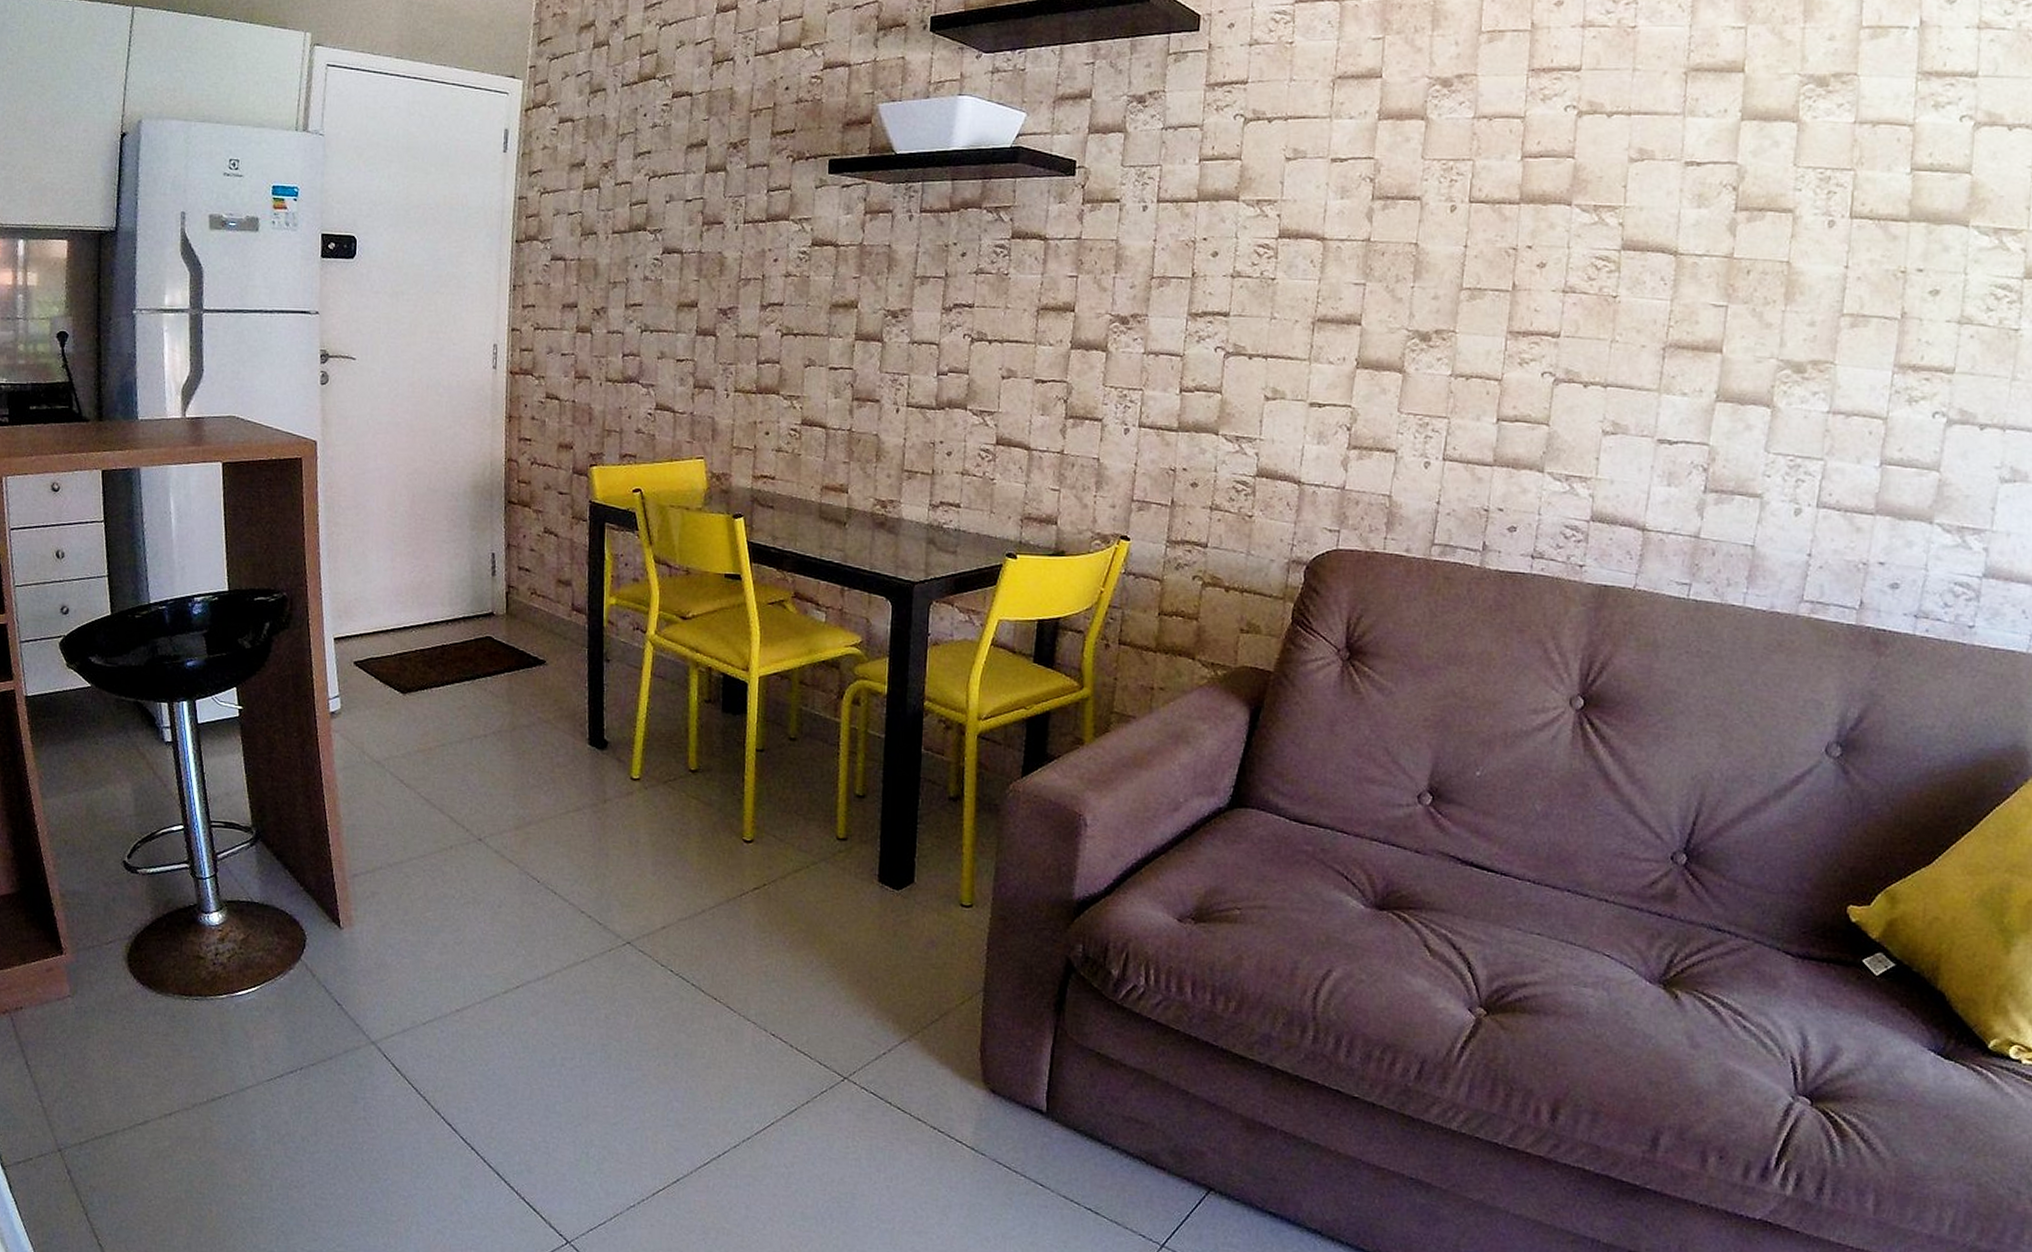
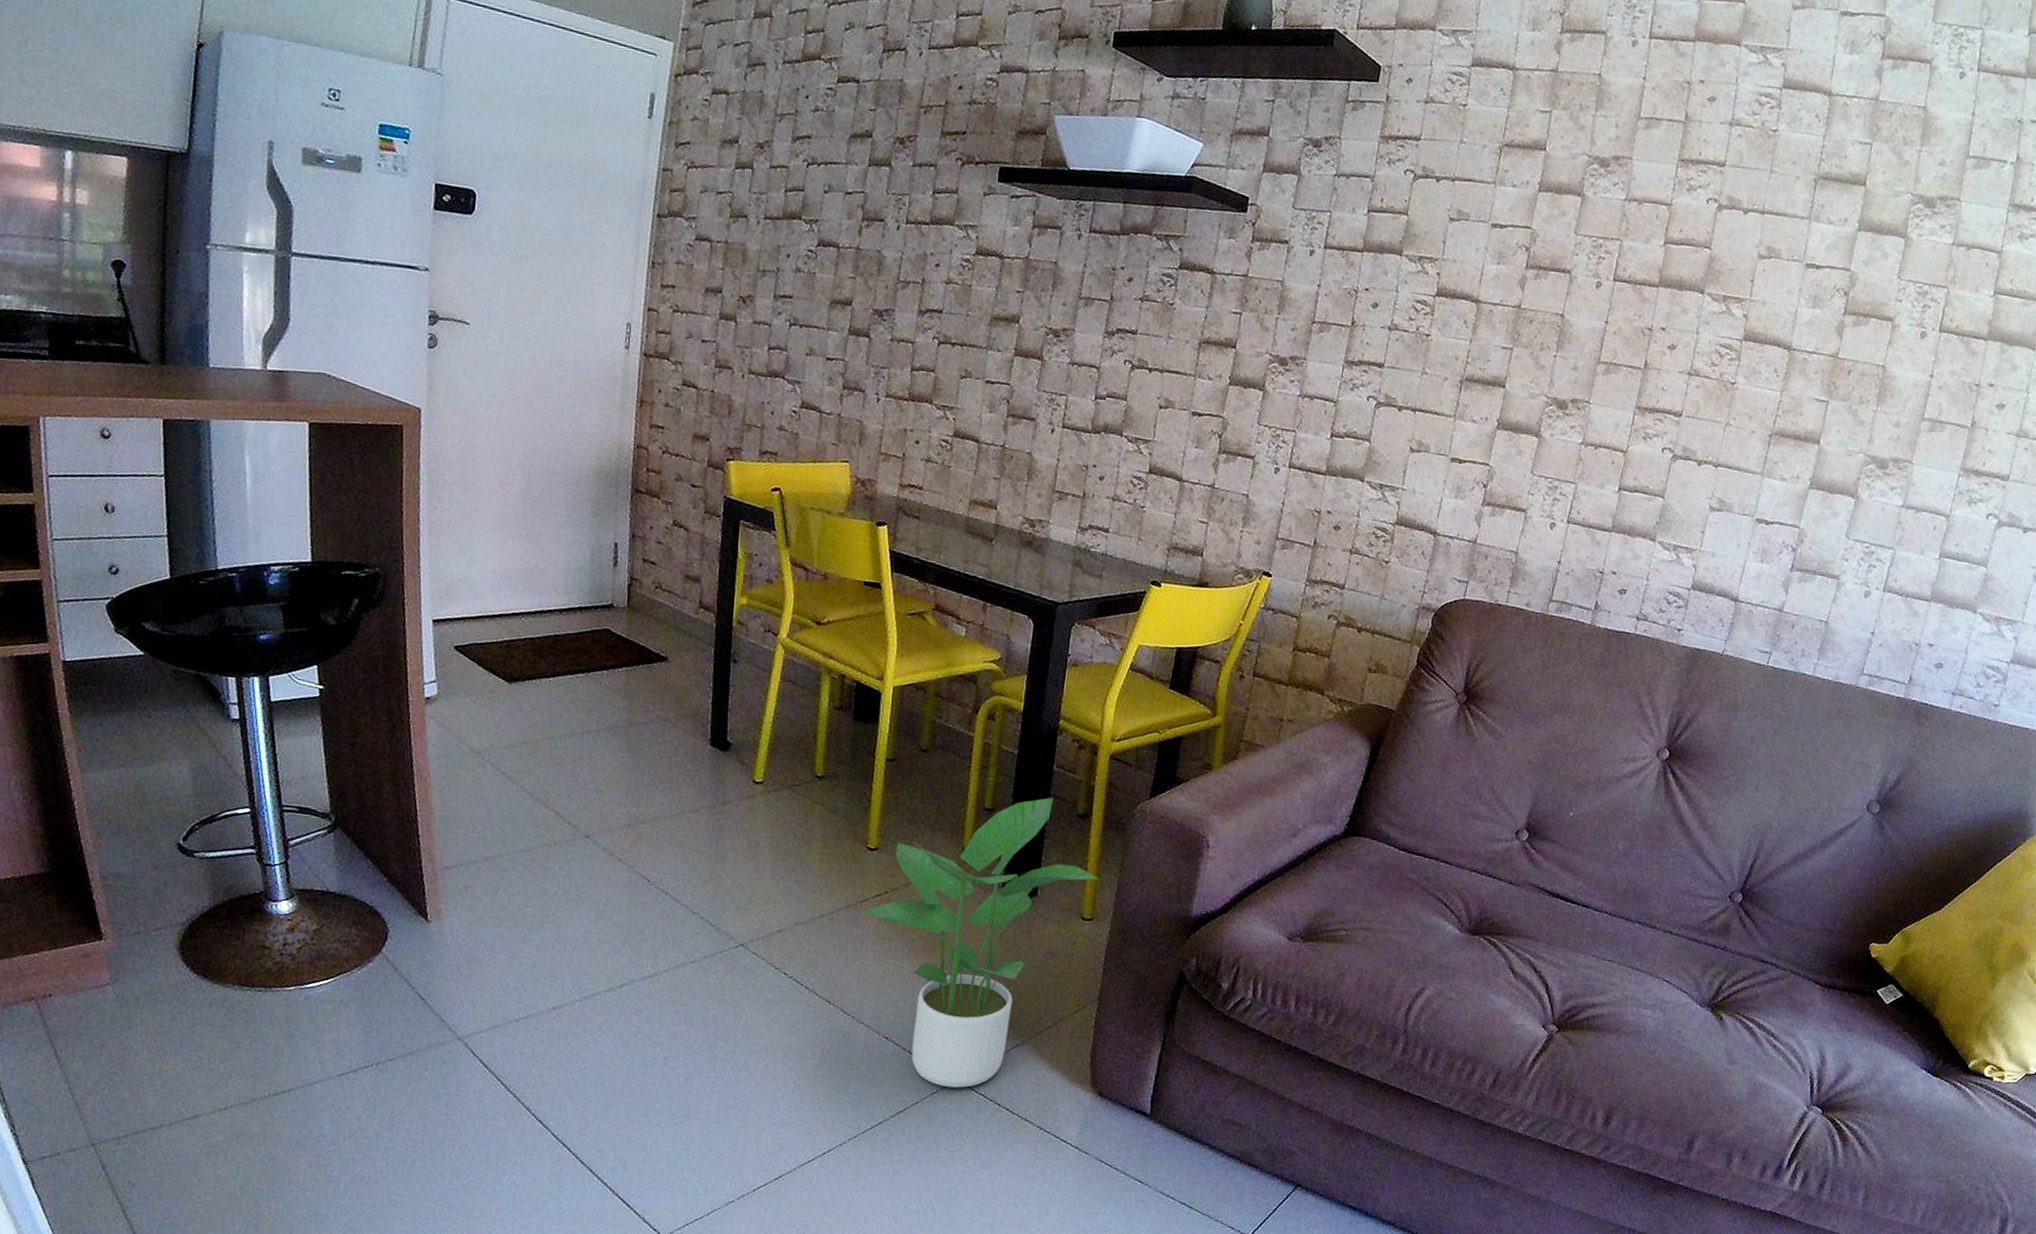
potted plant: none [741,781,976,1086] -> present [861,798,1099,1088]

